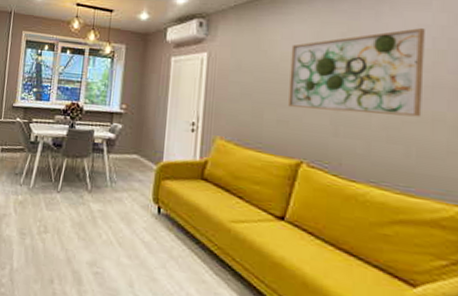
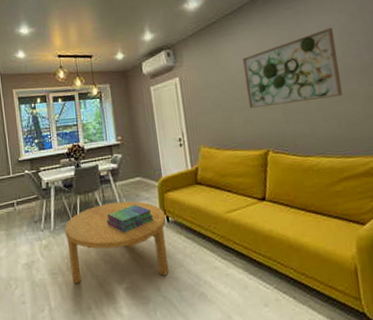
coffee table: none [40,173,158,272] -> present [64,201,169,285]
stack of books: none [90,183,144,212] -> present [107,204,154,233]

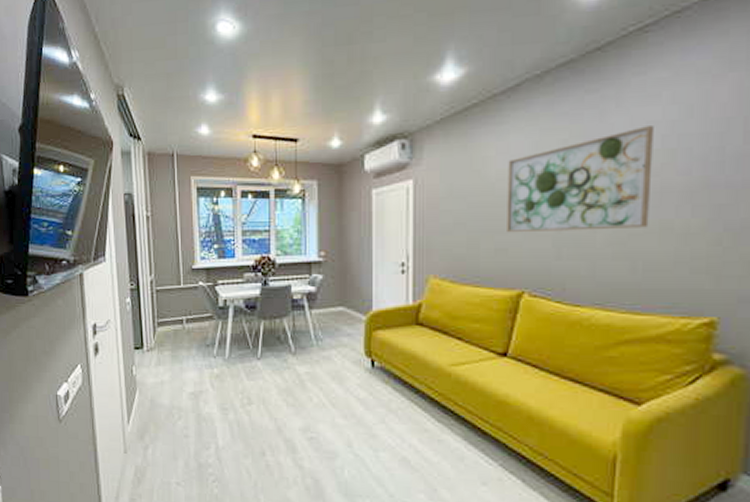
coffee table: present [64,201,169,285] -> none [242,334,371,430]
stack of books: present [107,204,154,233] -> none [295,340,355,373]

